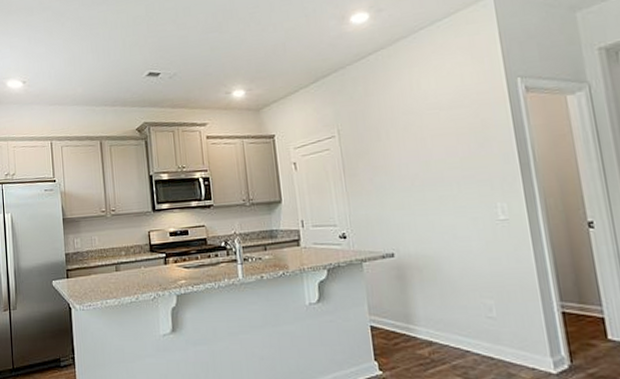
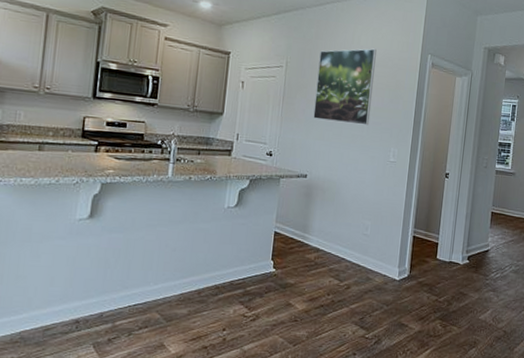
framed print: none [374,89,459,187] -> present [313,48,377,126]

